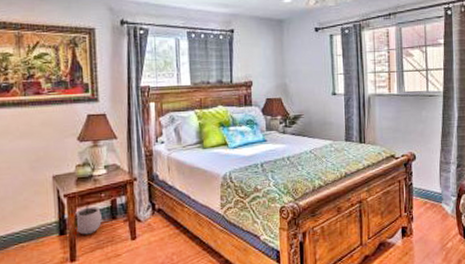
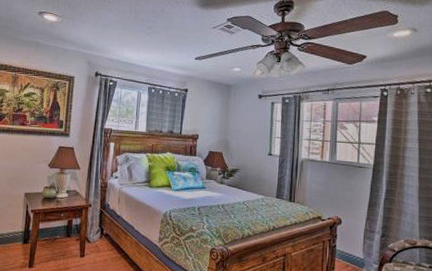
plant pot: present [74,203,102,235] -> none [36,220,59,247]

